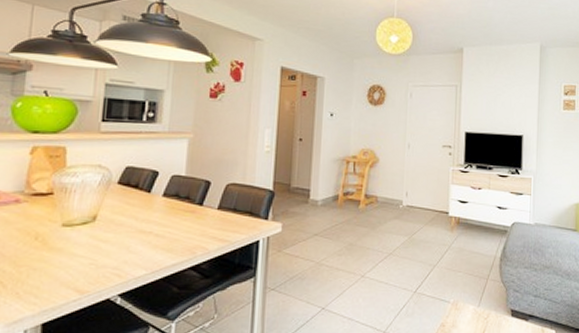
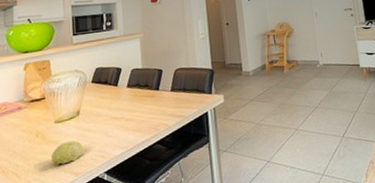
fruit: none [51,251,96,278] -> present [51,140,84,166]

